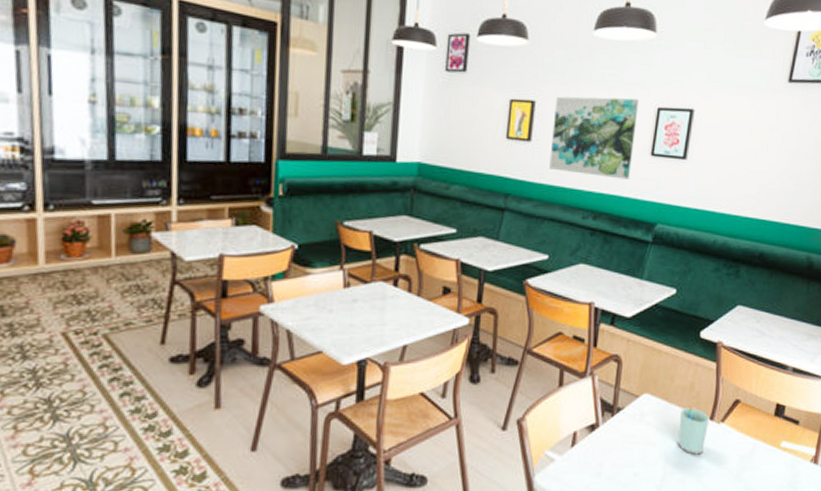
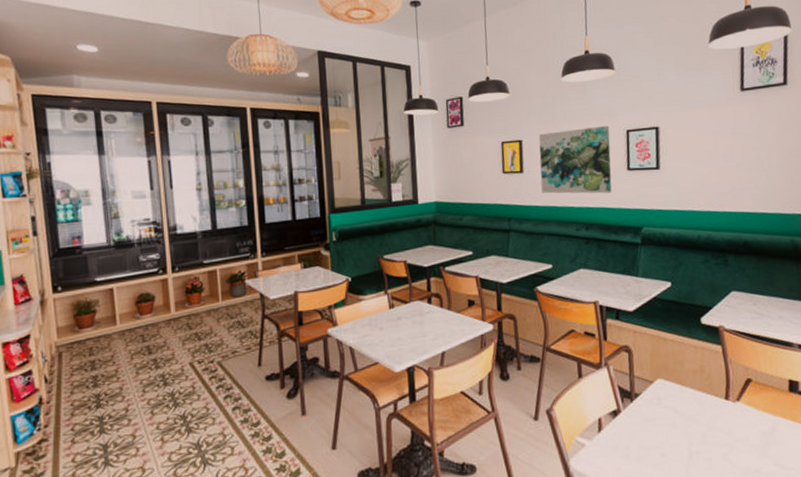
cup: present [678,408,710,455] -> none [695,389,725,434]

